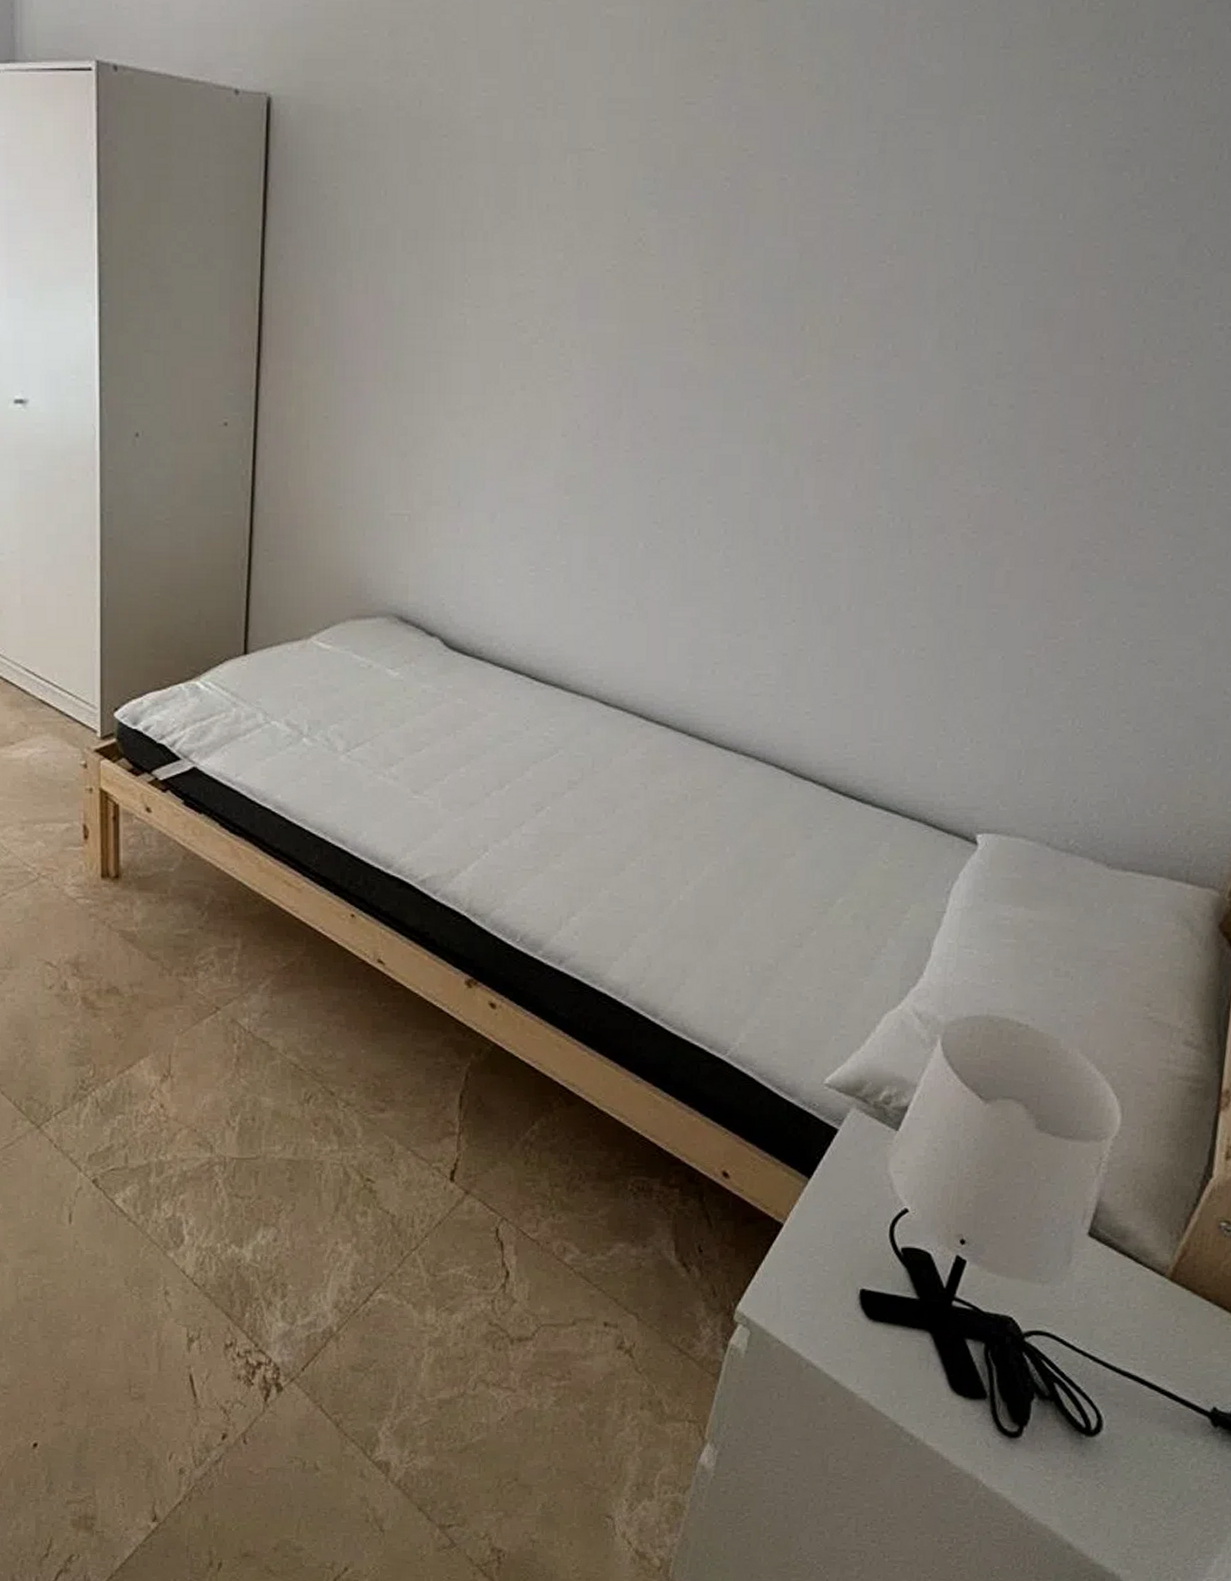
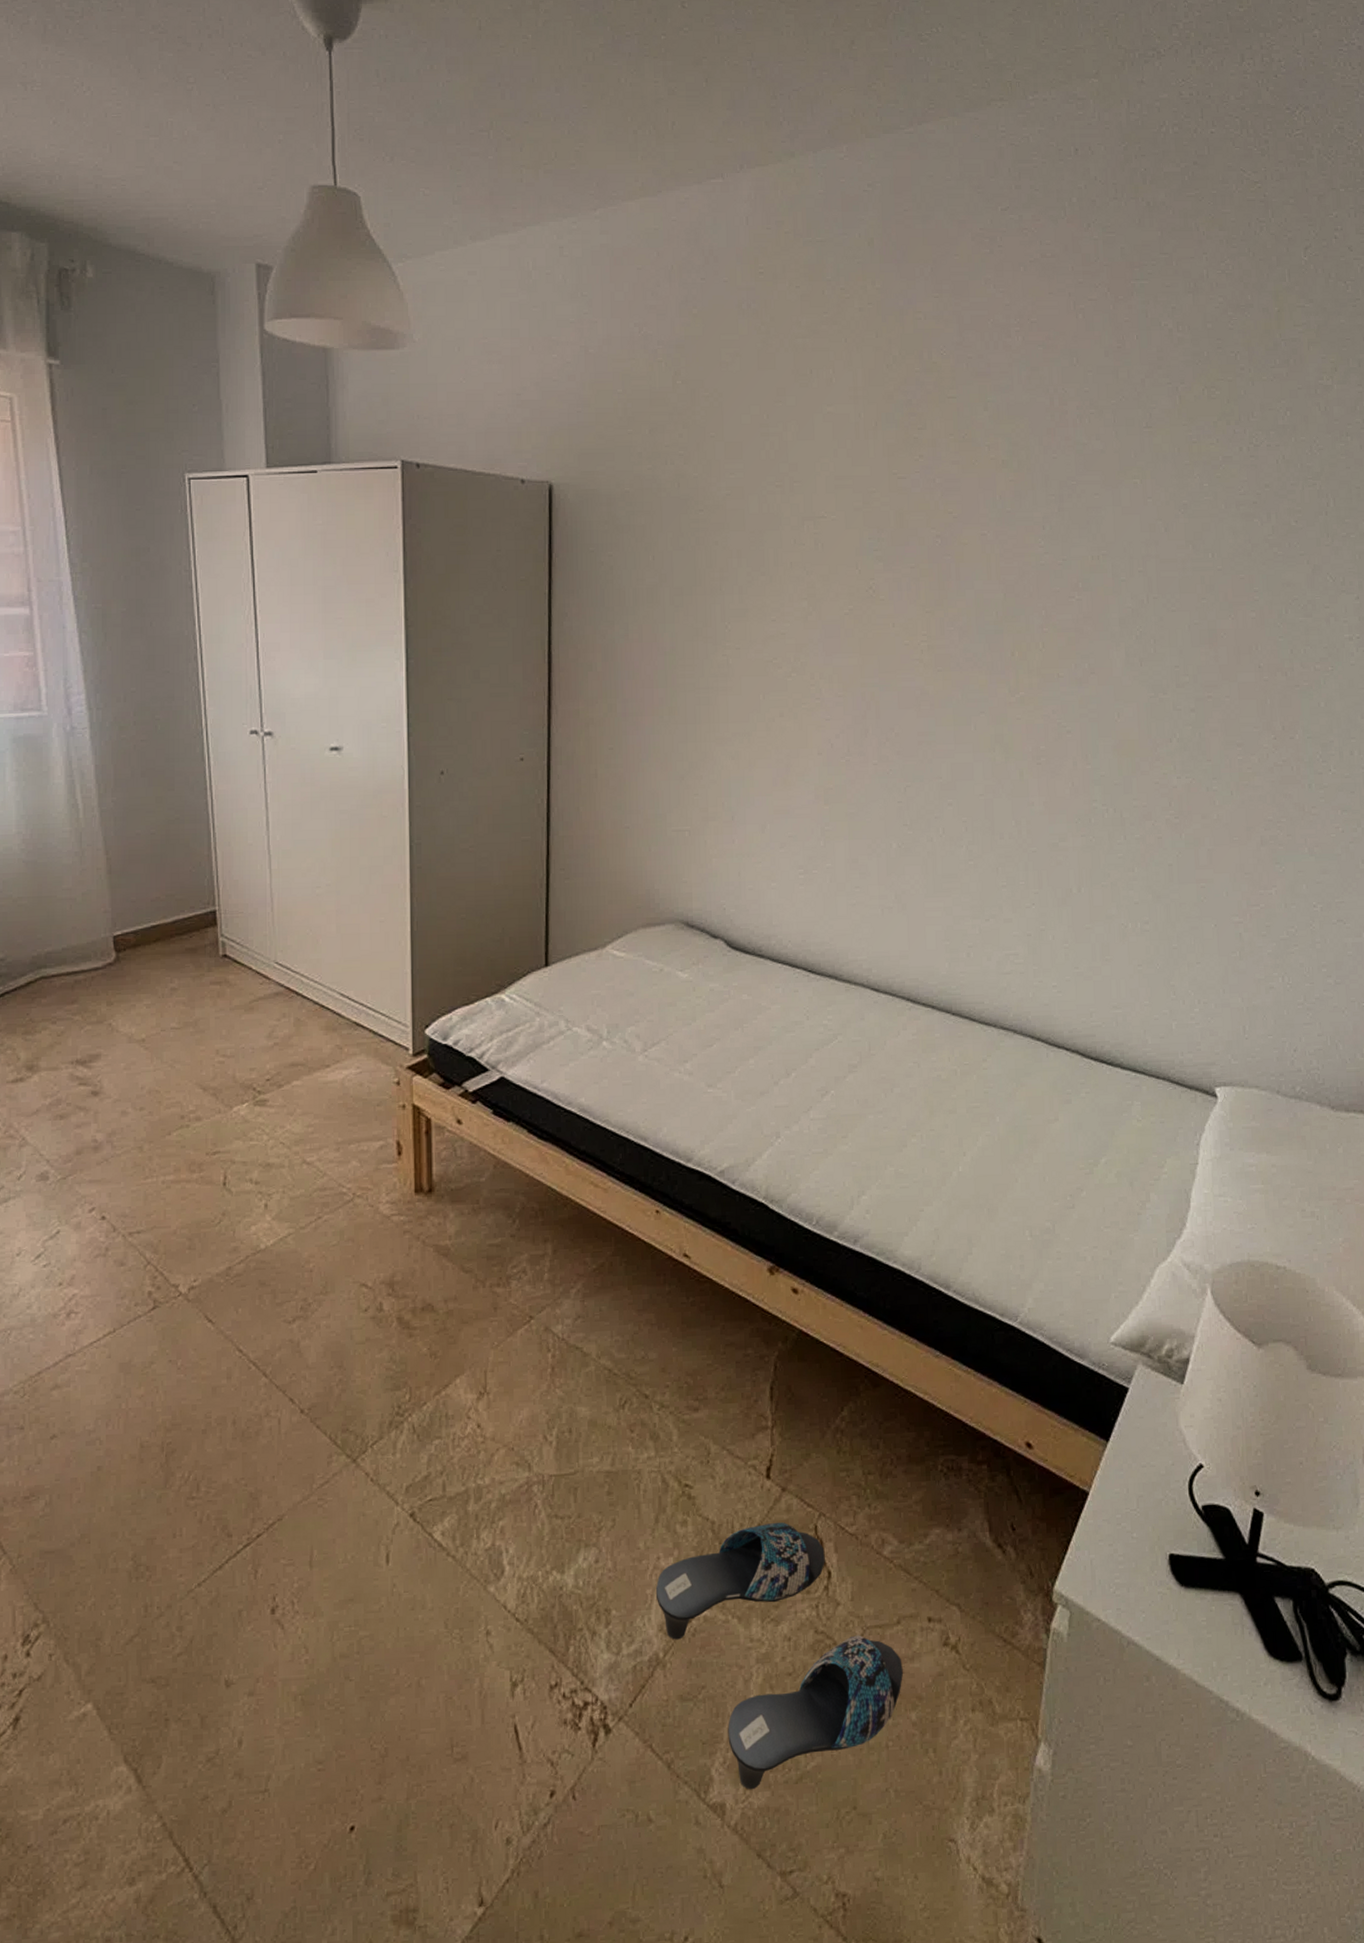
slippers: none [332,1221,574,1454] -> present [655,1522,903,1790]

